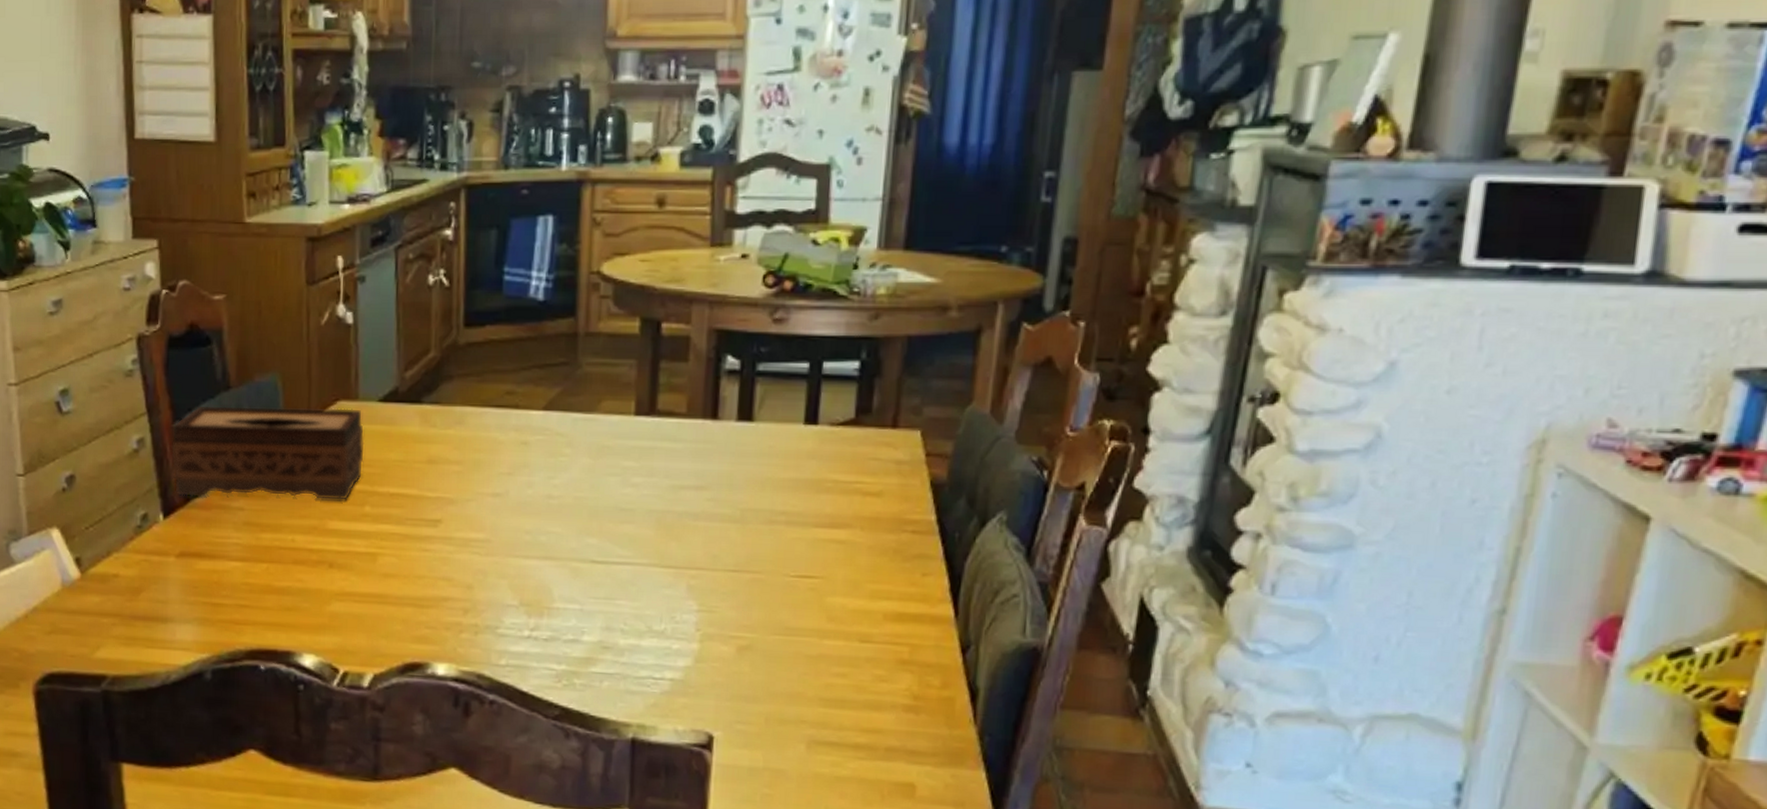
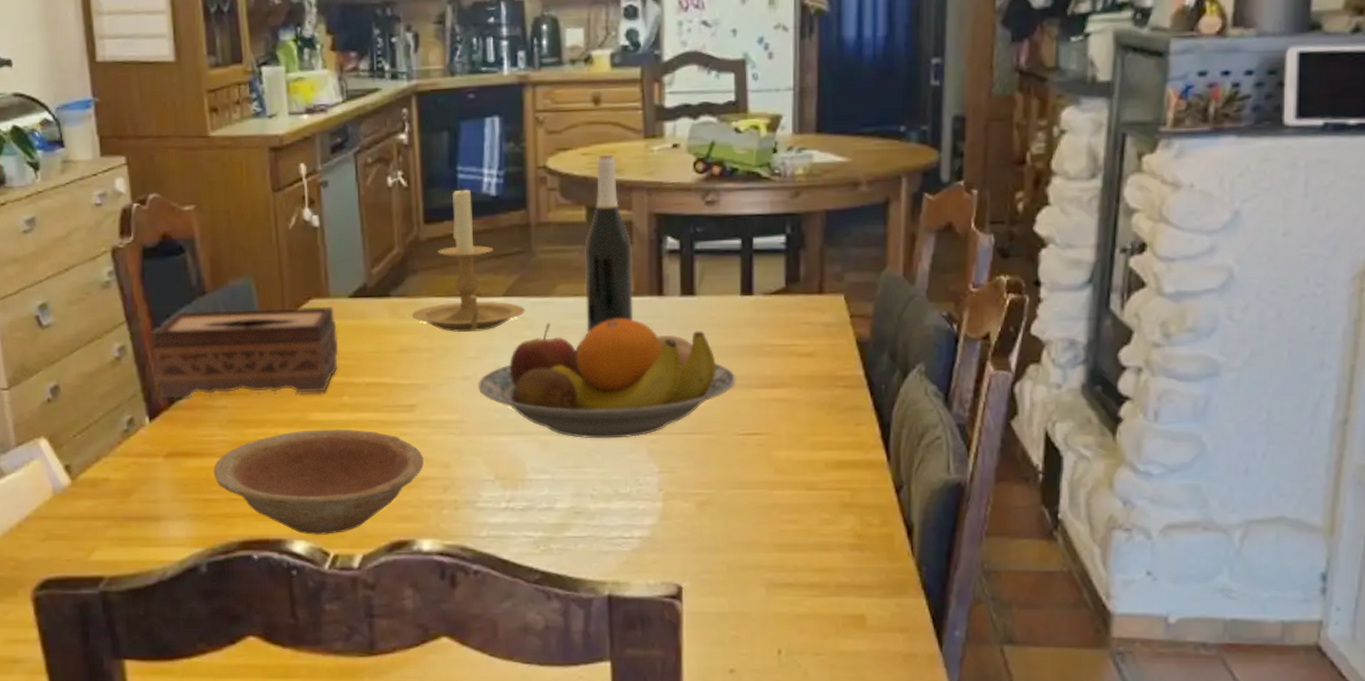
bowl: none [225,538,445,650] -> present [213,429,424,535]
candle holder: none [443,287,565,446] -> present [411,184,525,333]
fruit bowl: none [507,441,792,572] -> present [477,318,736,439]
wine bottle: none [631,262,688,454] -> present [585,154,633,332]

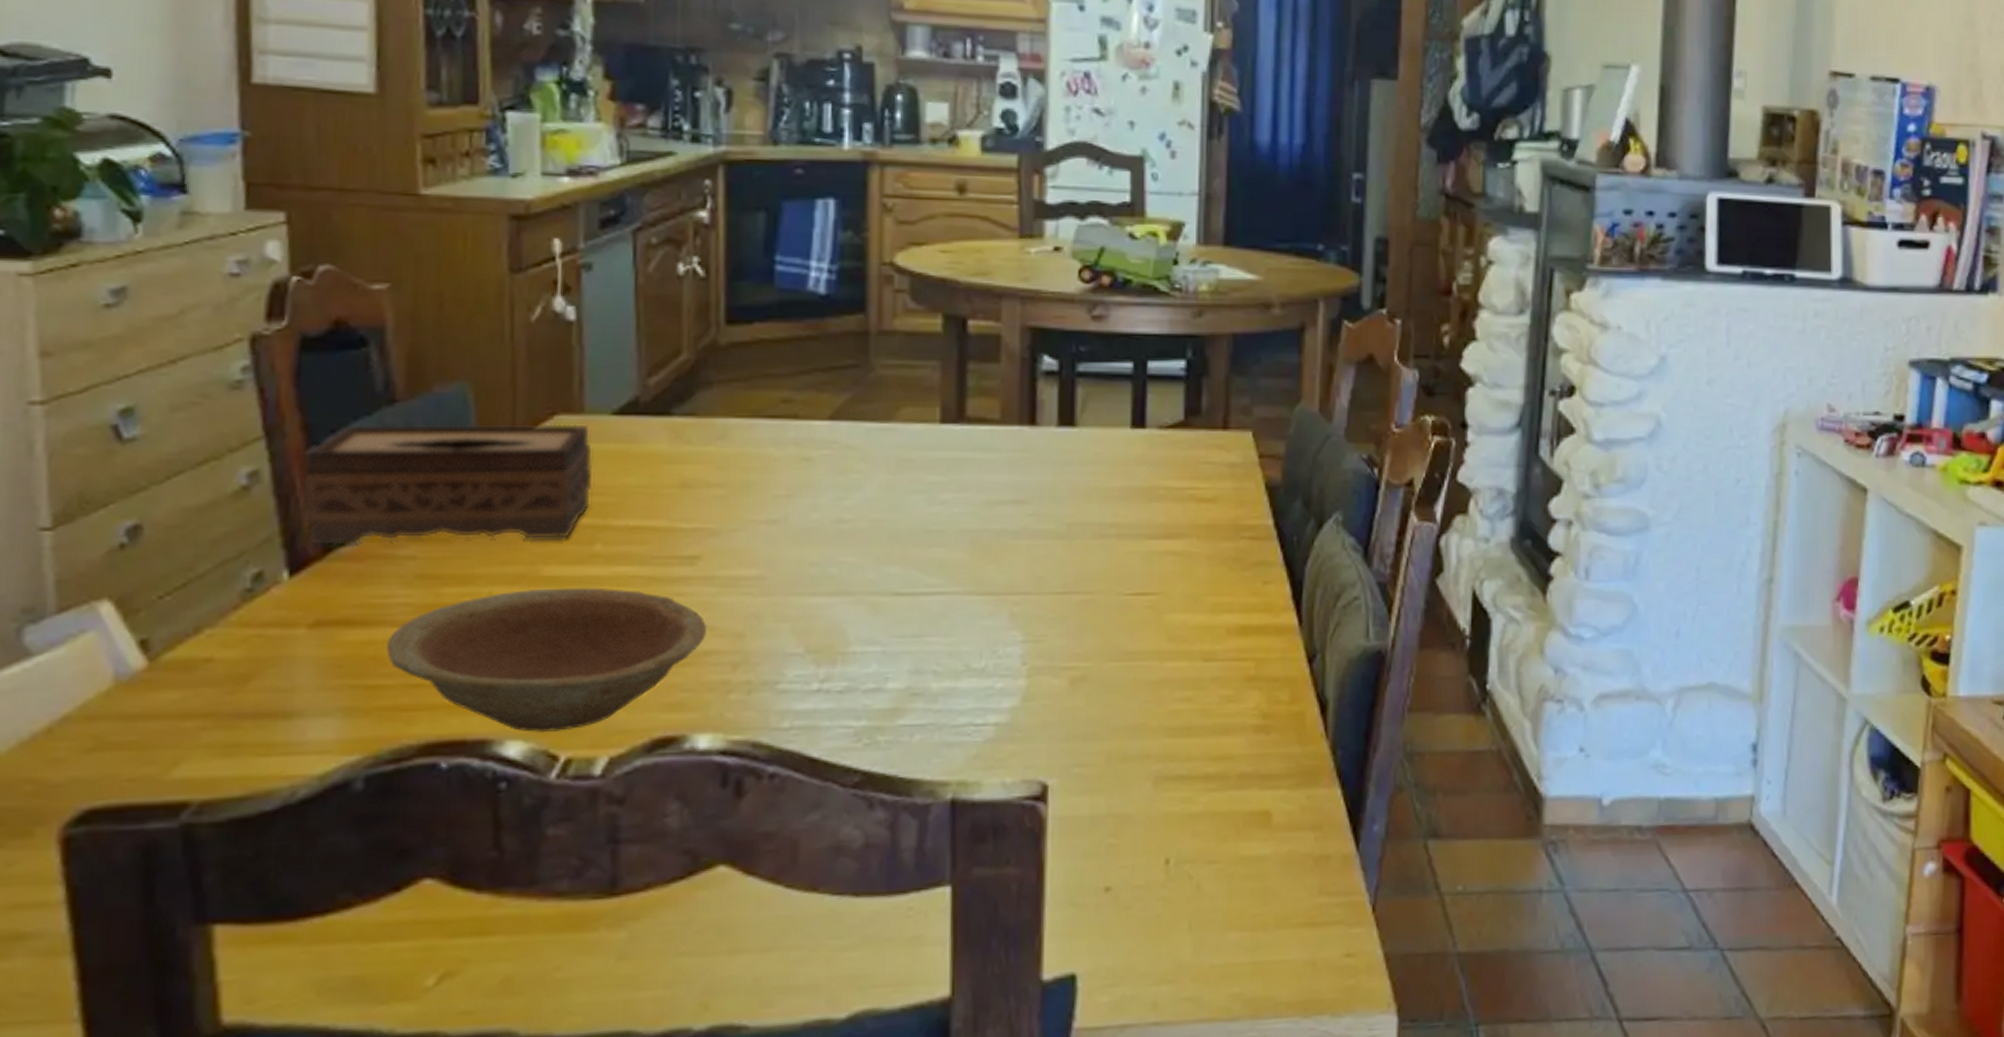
candle holder: present [411,184,525,333] -> none [700,278,857,464]
fruit bowl: present [477,318,736,439] -> none [787,452,1123,600]
wine bottle: present [585,154,633,332] -> none [937,253,999,467]

